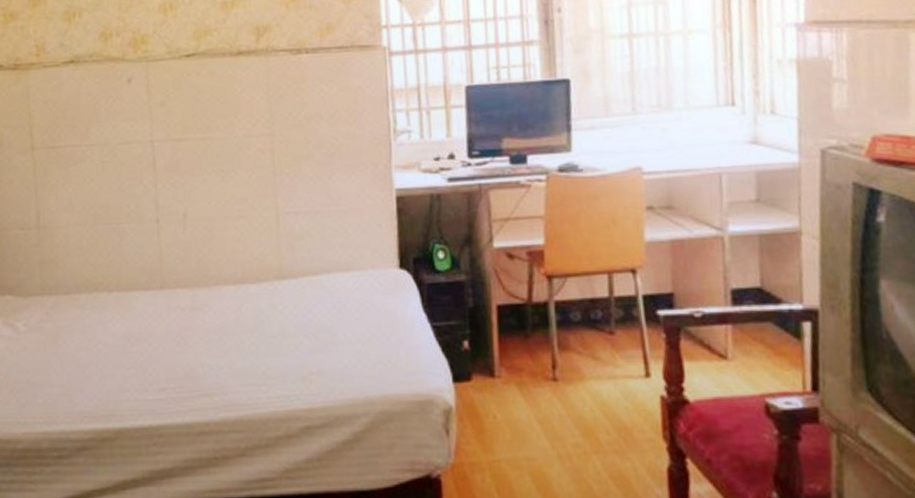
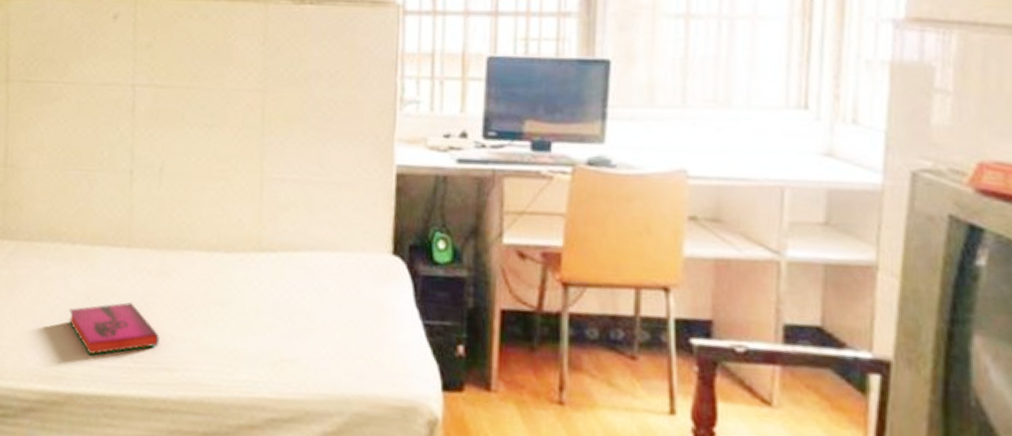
hardback book: none [111,338,198,392] -> present [68,301,159,356]

